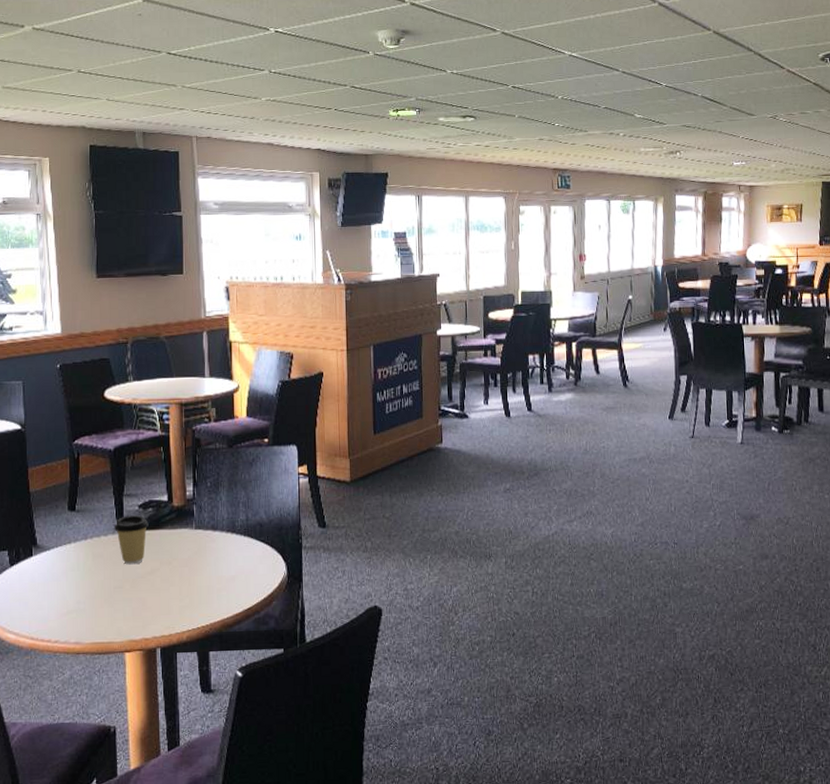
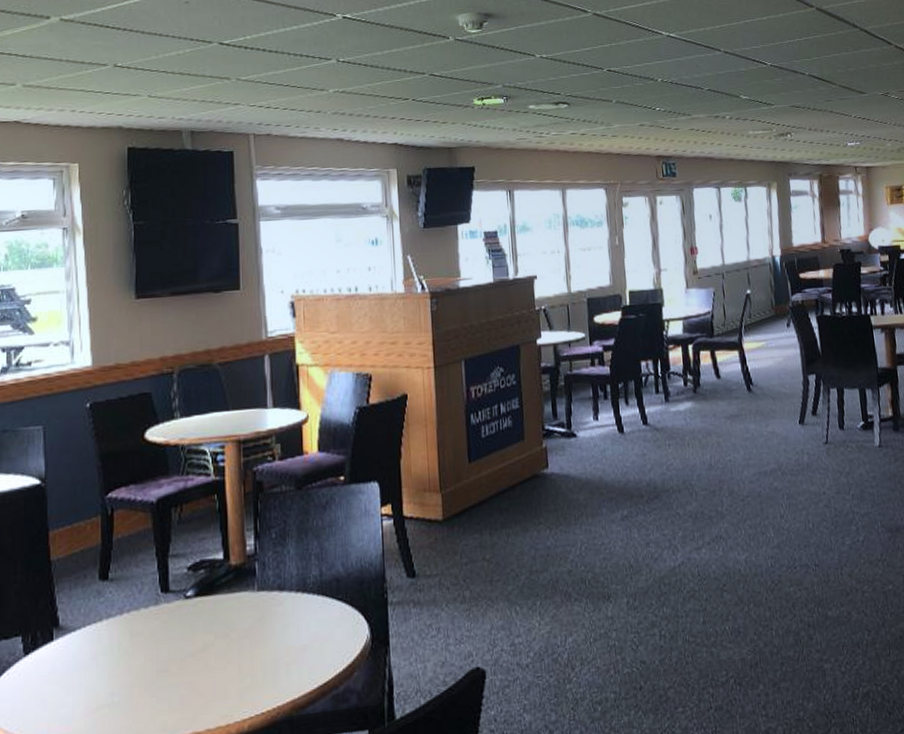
coffee cup: present [113,515,149,565] -> none [156,579,200,642]

